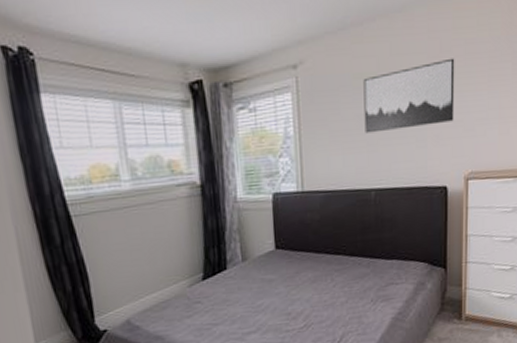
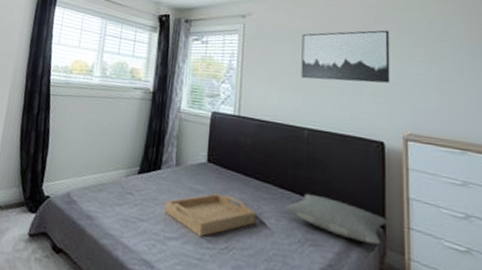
serving tray: none [237,276,331,324] -> present [164,193,257,237]
pillow: none [357,253,449,286] -> present [285,193,388,245]

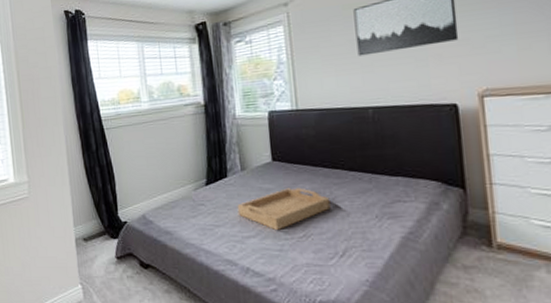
pillow: present [285,193,388,245] -> none [358,170,468,206]

